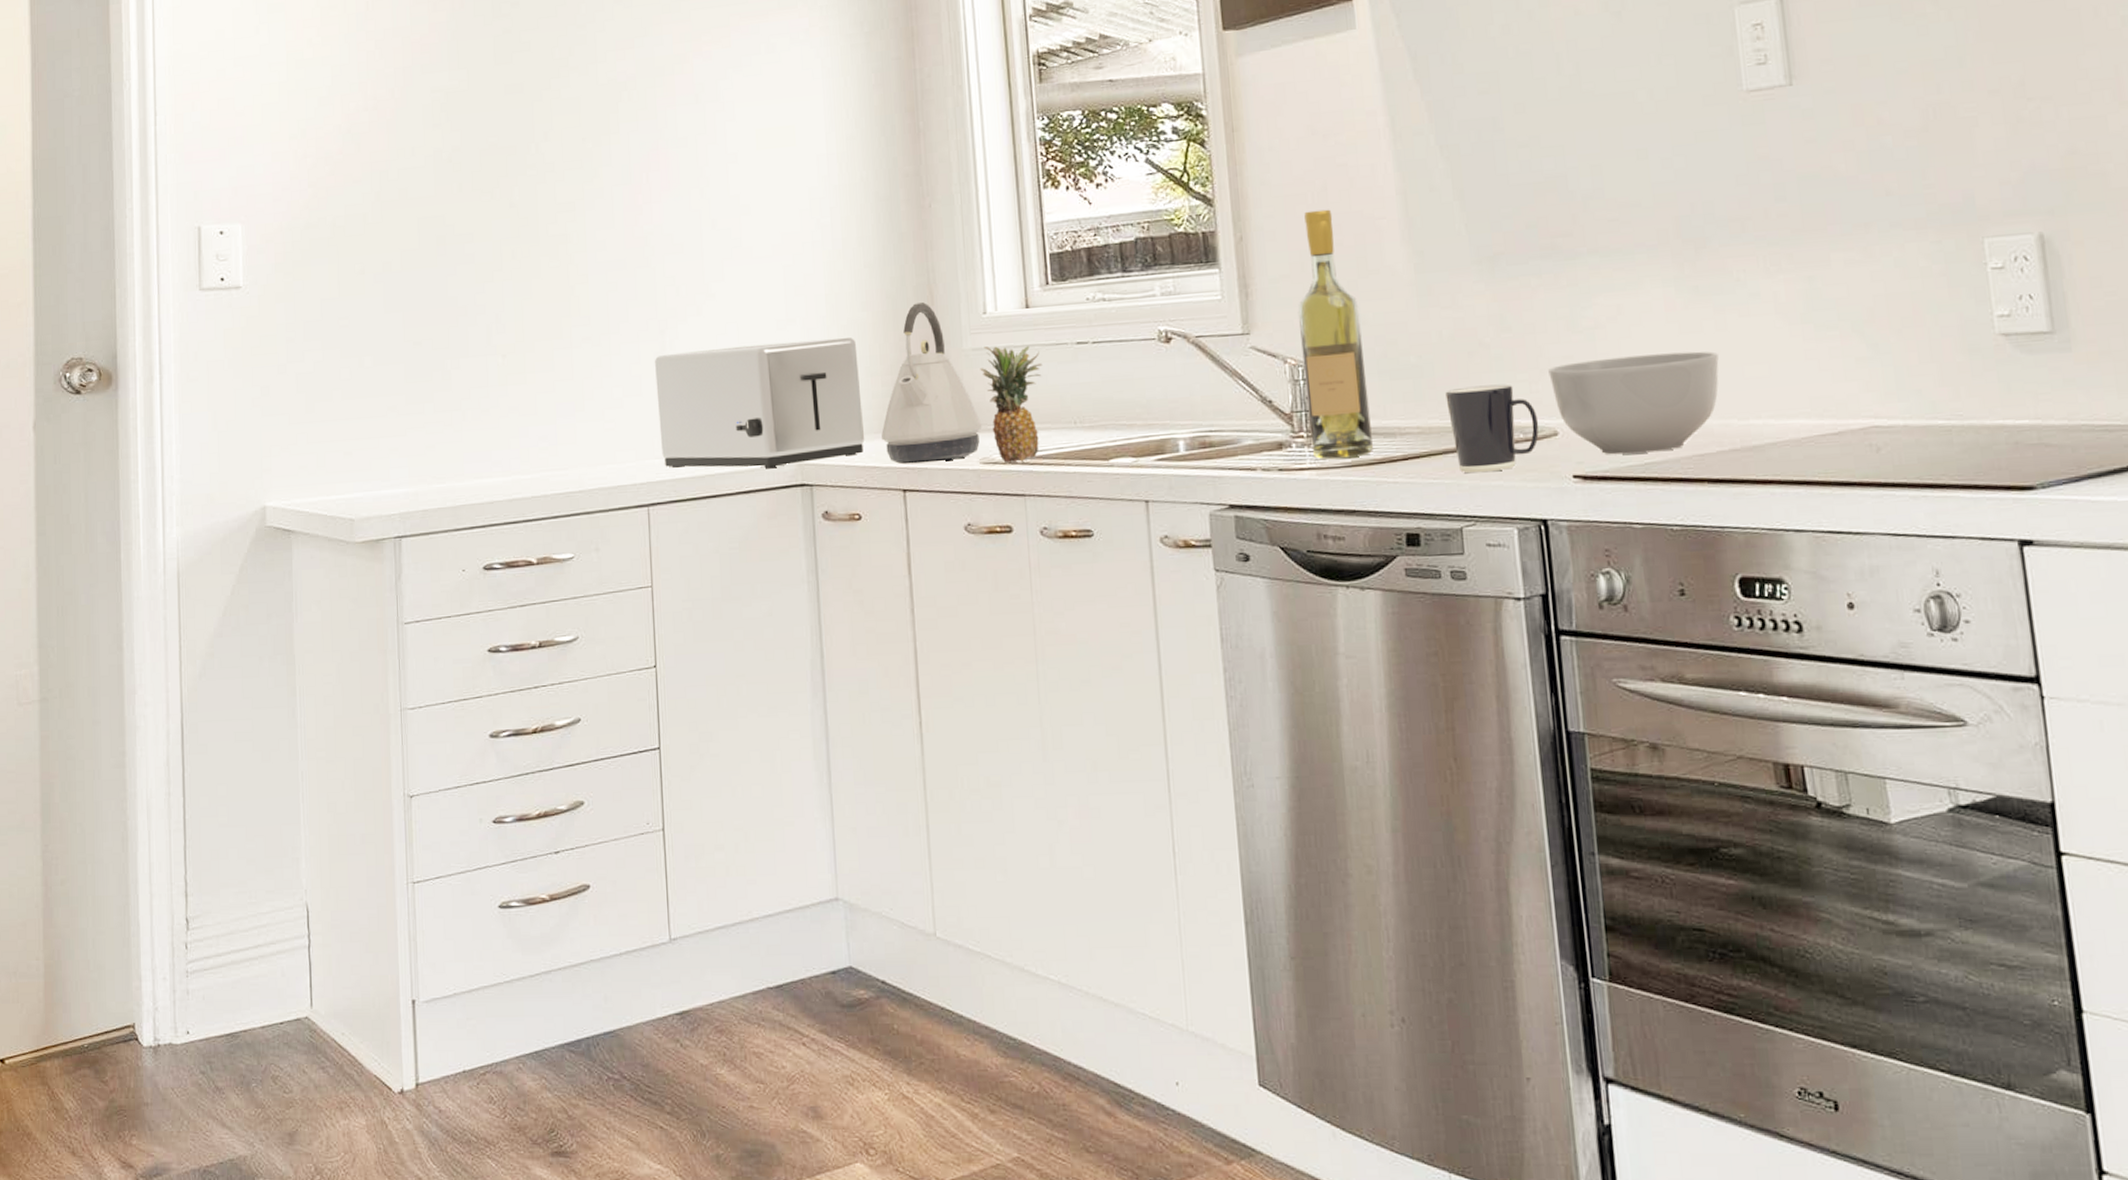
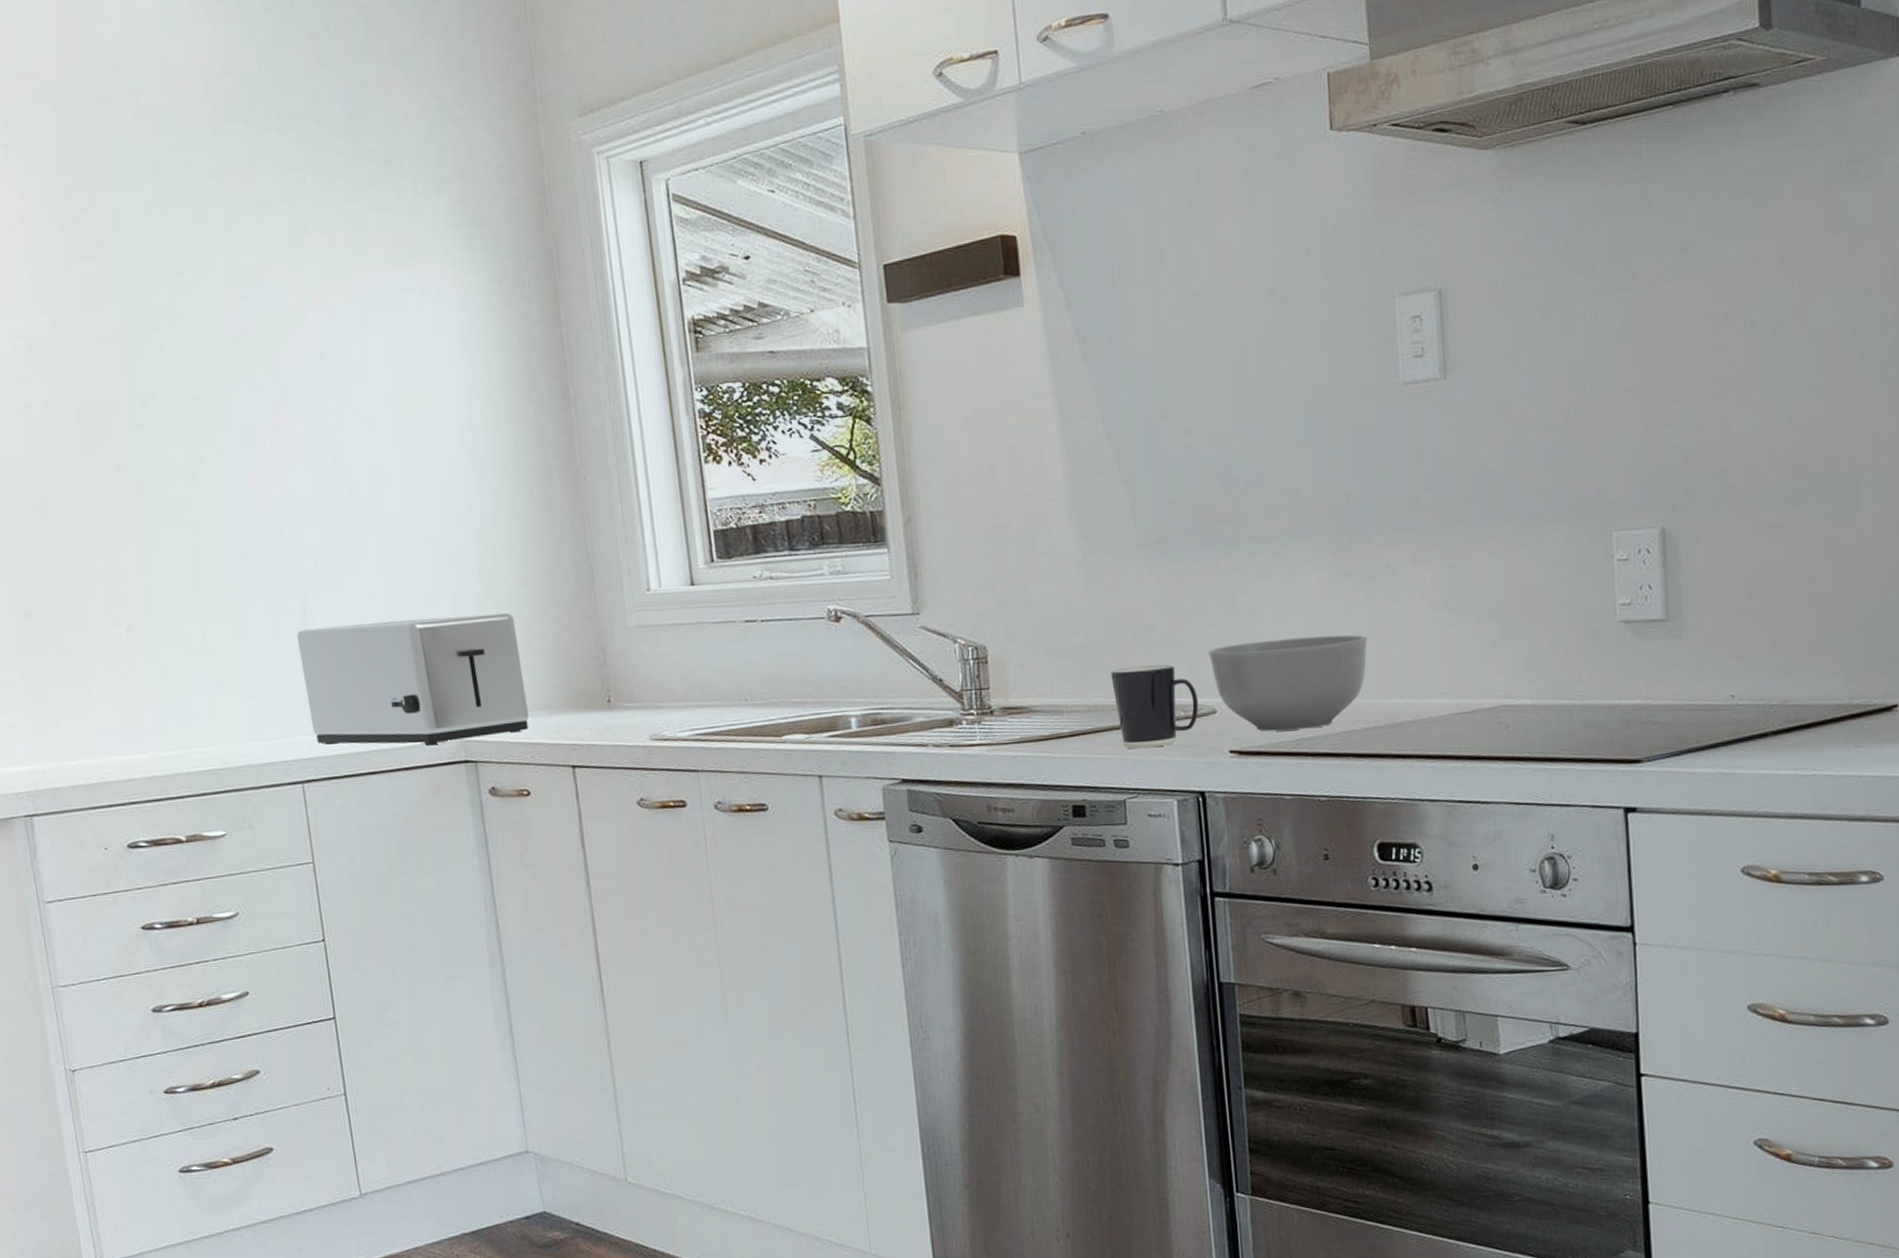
kettle: present [881,302,982,465] -> none [546,578,651,741]
fruit: present [980,346,1043,463] -> none [646,623,711,739]
bottle: present [1297,209,1374,460] -> none [966,491,1042,736]

